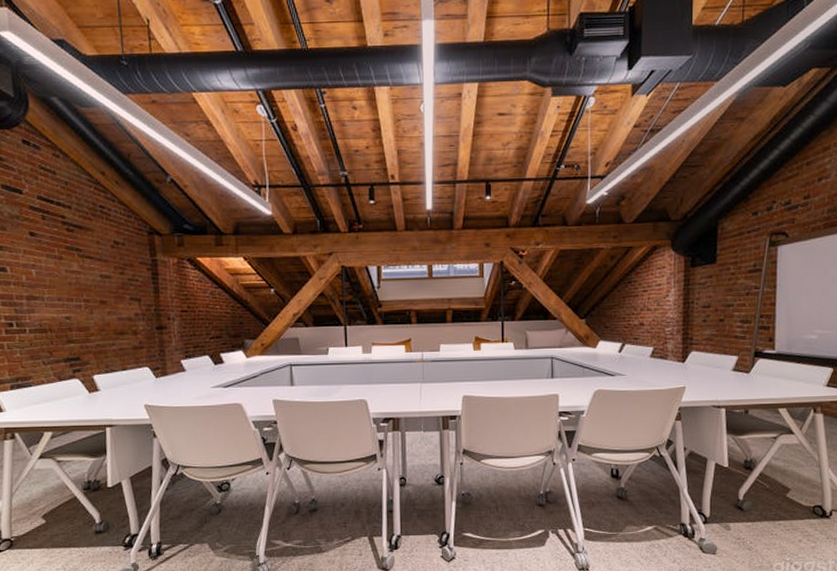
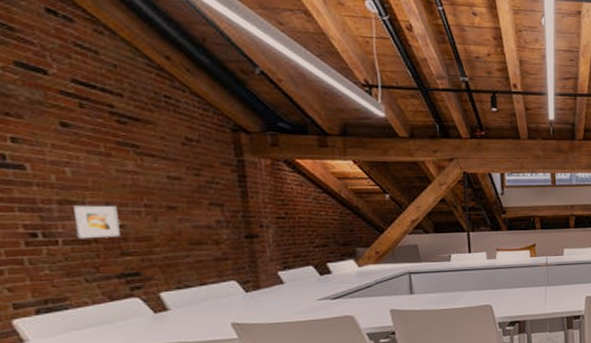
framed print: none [37,300,67,329] -> present [73,205,120,239]

